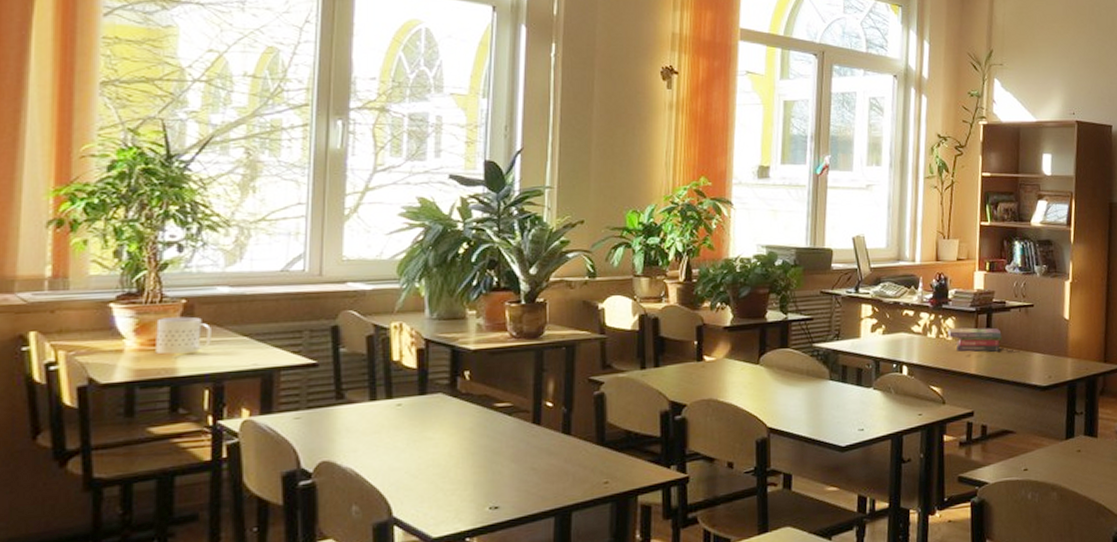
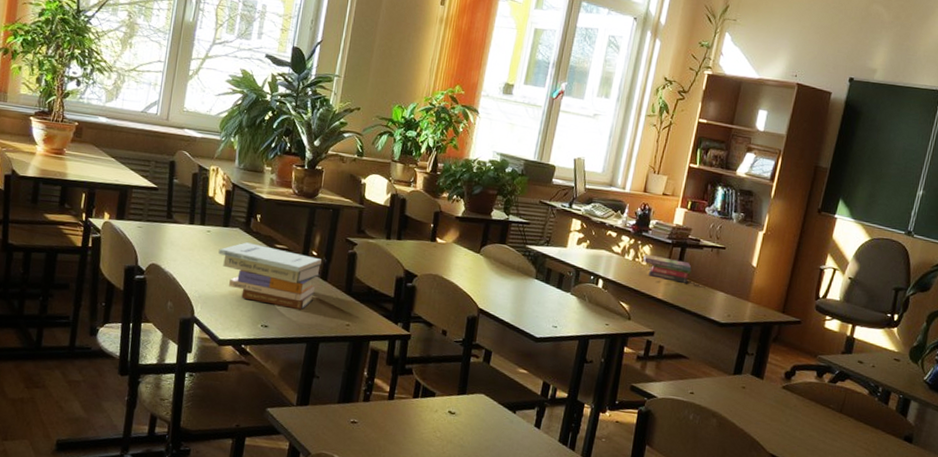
mug: present [156,316,213,355] -> none [55,133,93,164]
books: none [416,408,561,480] -> present [218,242,322,310]

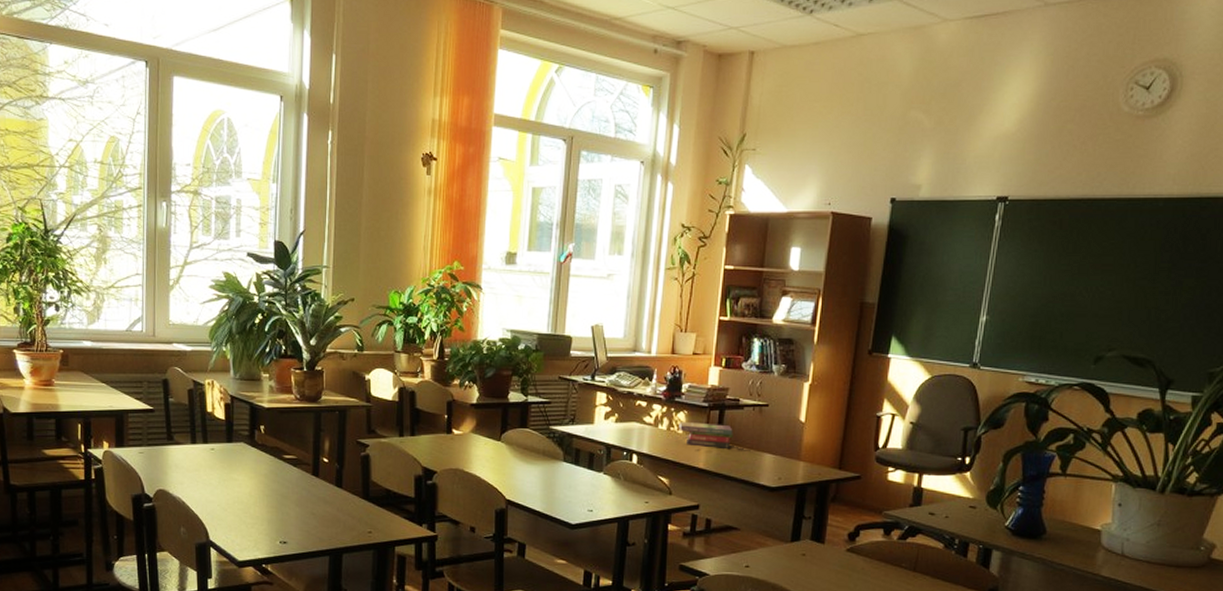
books: present [218,242,322,310] -> none [225,456,335,522]

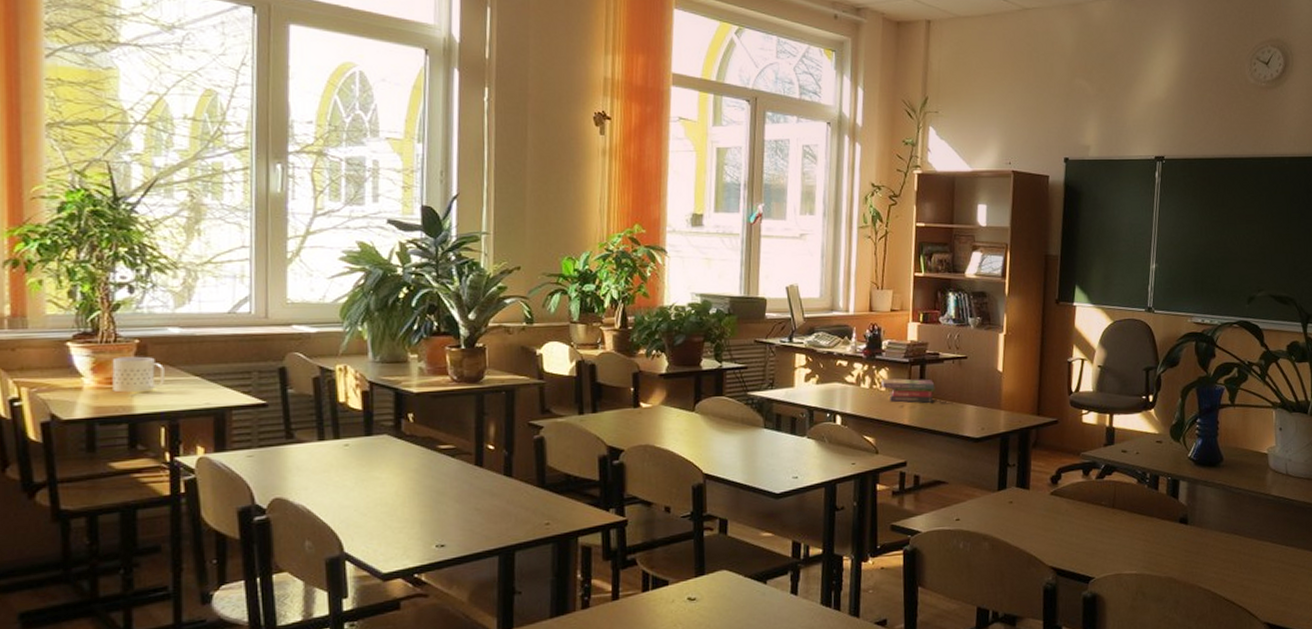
mug: none [44,364,82,394] -> present [112,356,166,393]

